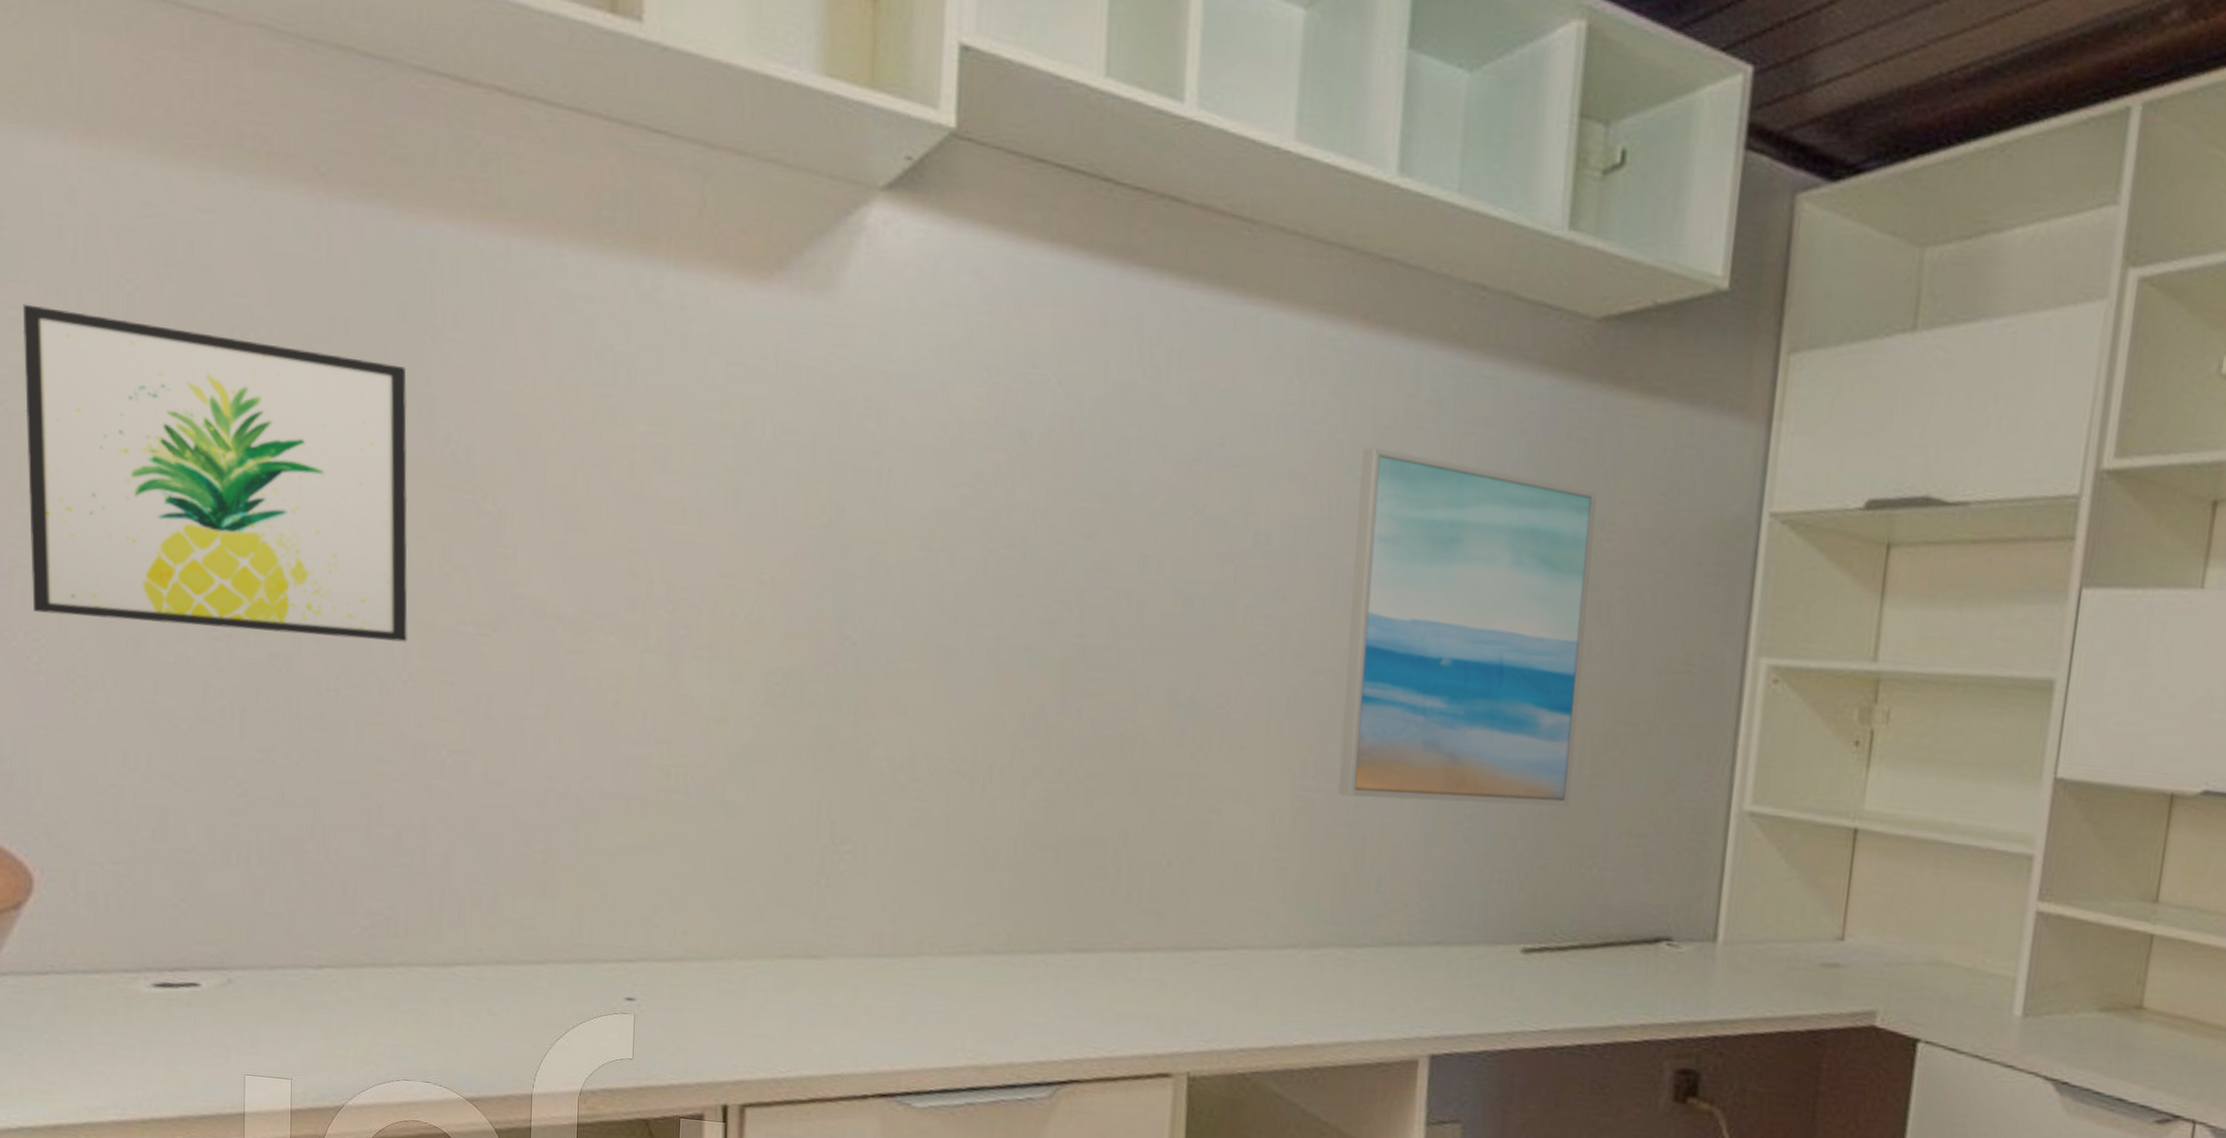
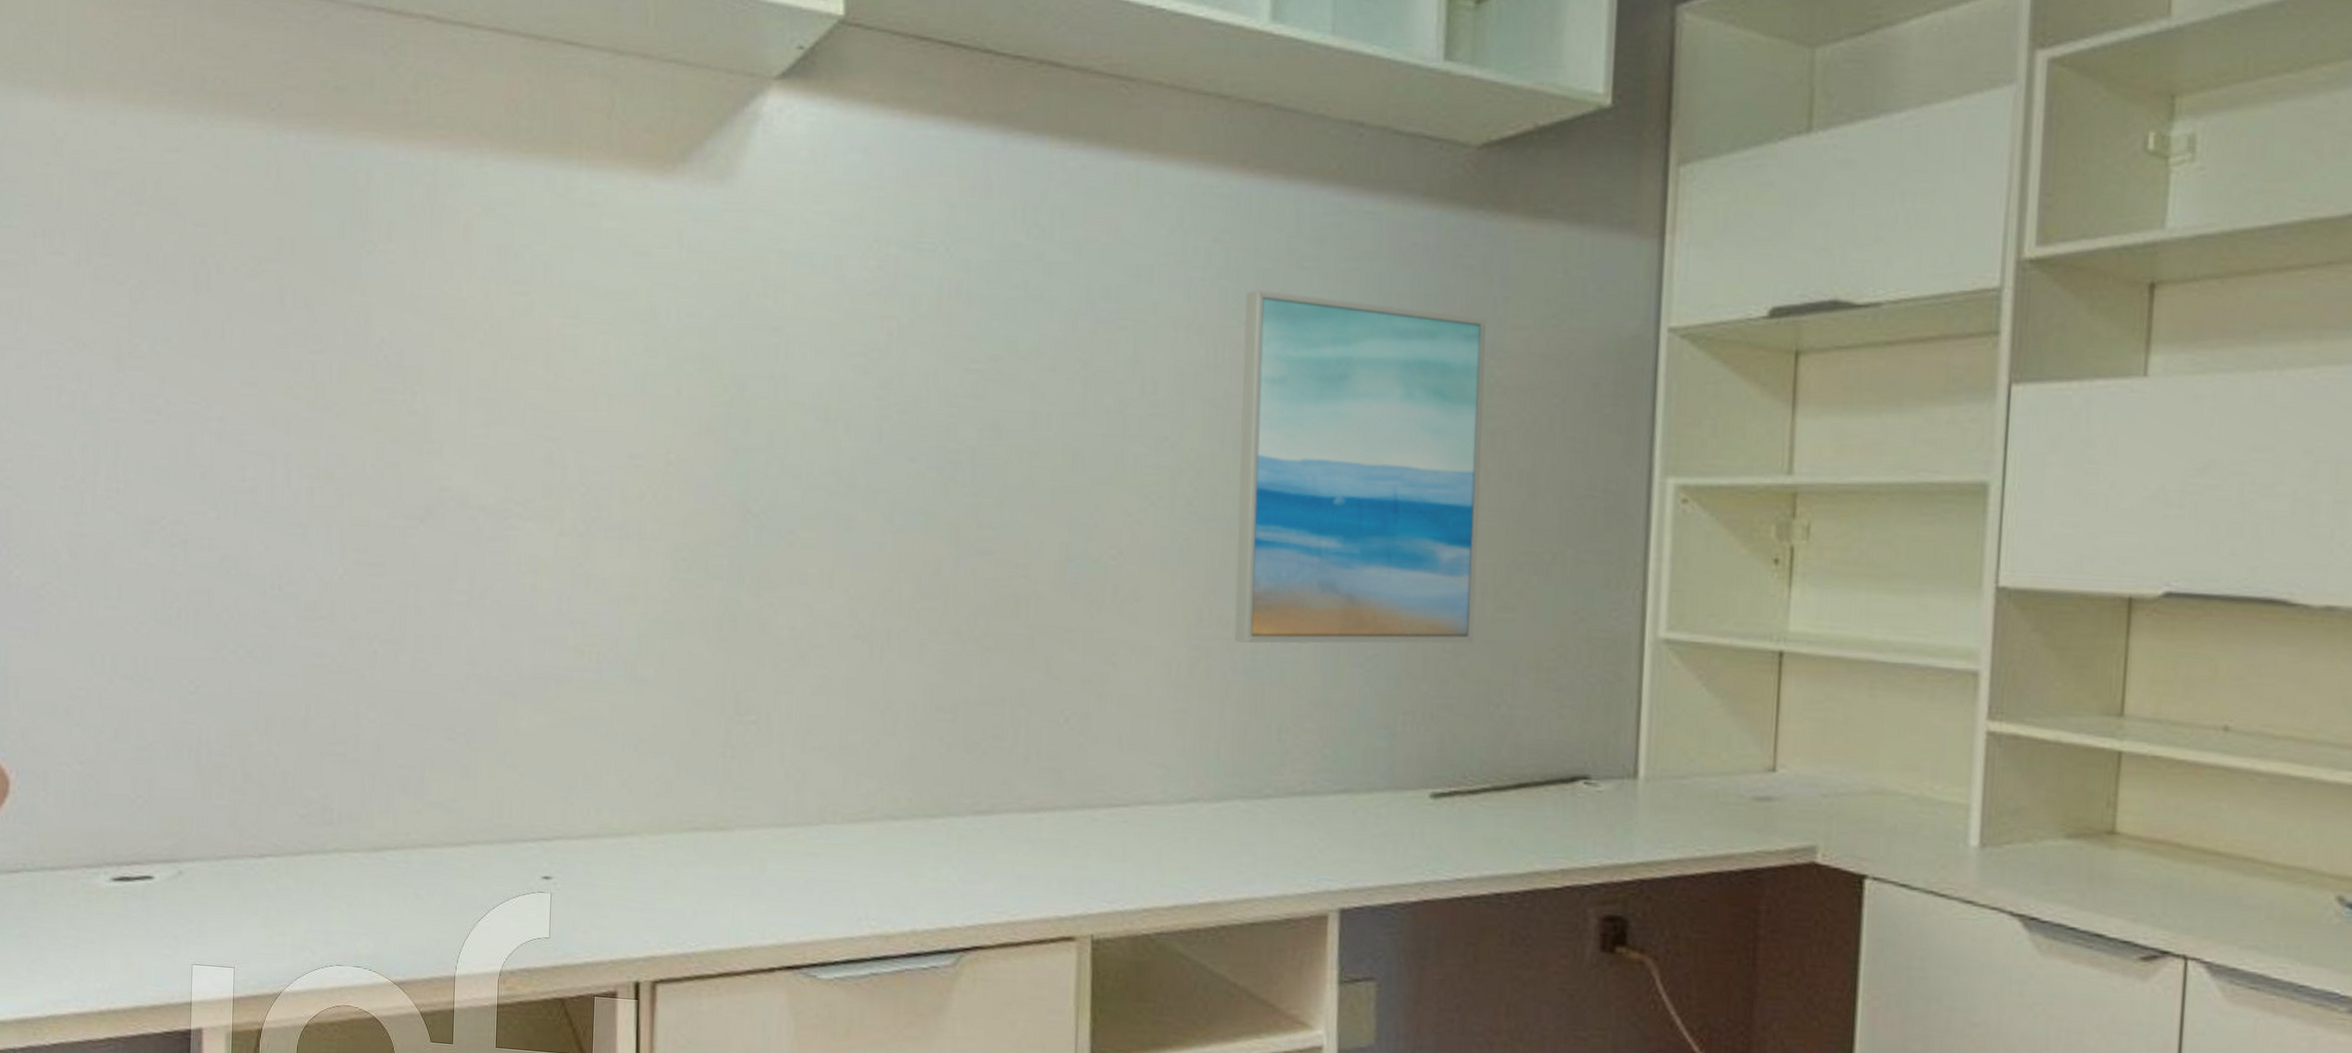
wall art: present [22,304,408,642] -> none [13,247,346,539]

